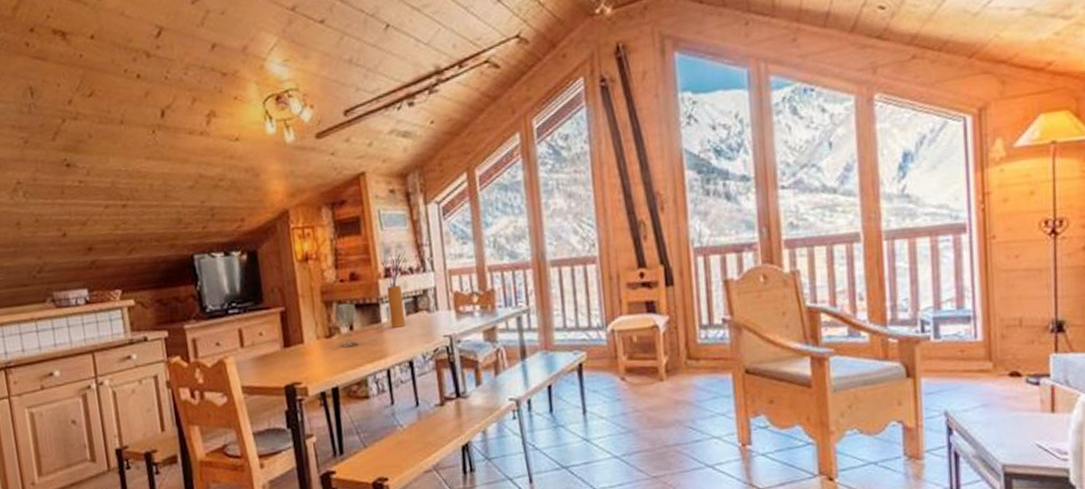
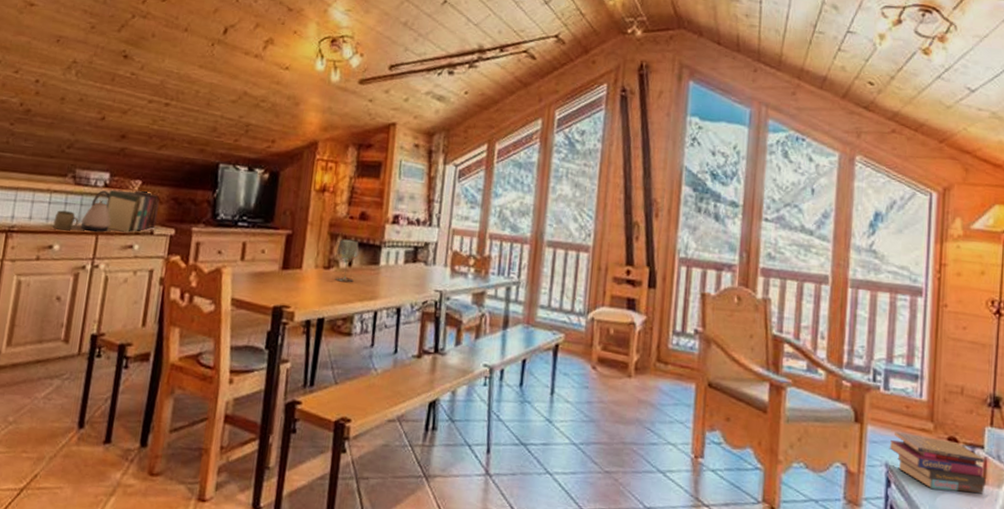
mug: none [46,335,72,357] -> present [53,210,79,232]
kettle: none [73,307,103,352] -> present [80,190,111,233]
books: none [92,300,148,346] -> present [106,189,160,233]
vase: present [381,249,406,328] -> none [388,199,417,274]
books: none [946,375,1055,428] -> present [889,432,986,494]

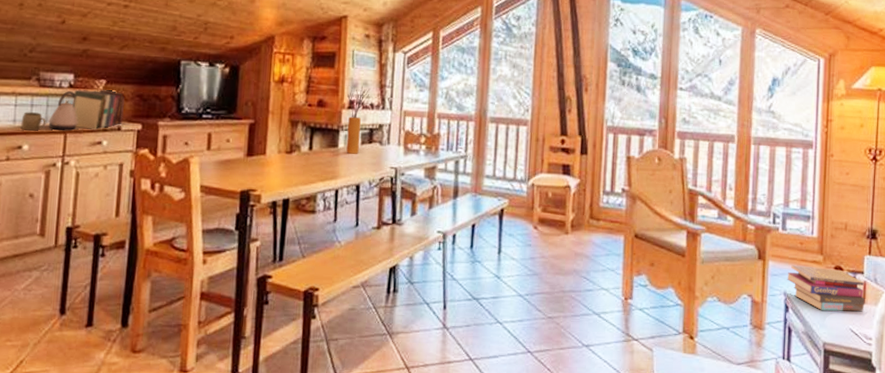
wine glass: present [335,239,360,282] -> none [297,125,319,164]
vase: none [388,199,417,274] -> present [346,86,371,154]

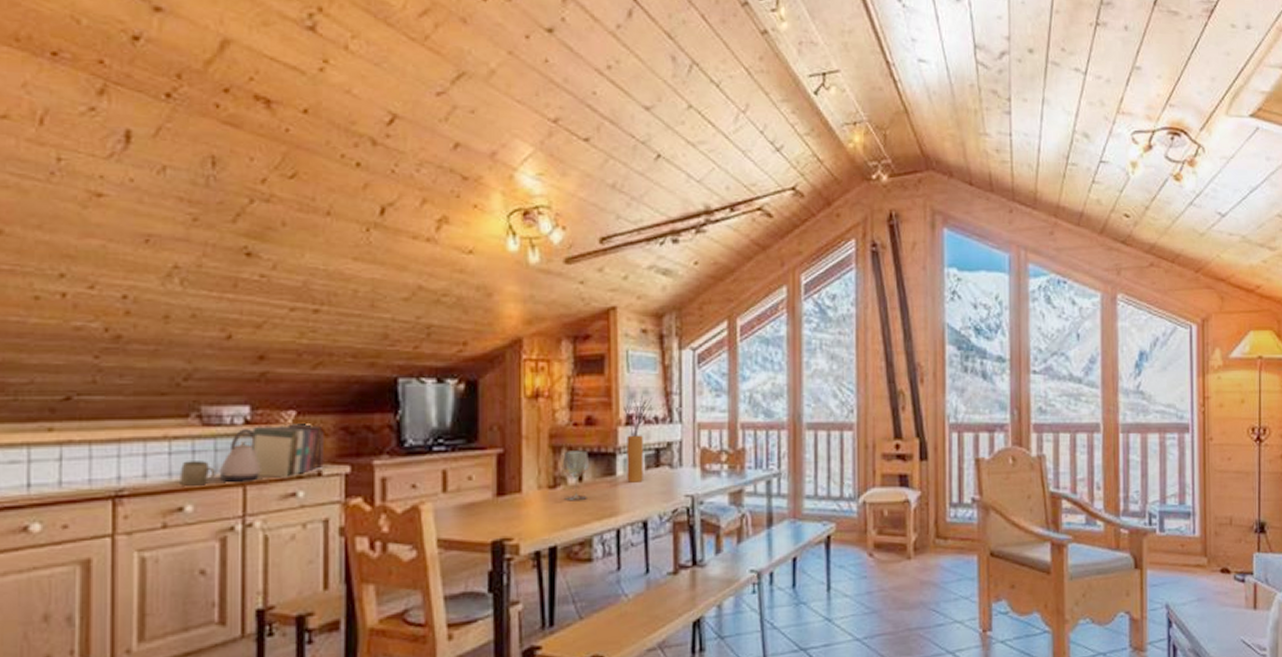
wine glass: none [297,125,319,164] -> present [562,450,590,500]
books: present [787,265,865,312] -> none [1168,571,1257,623]

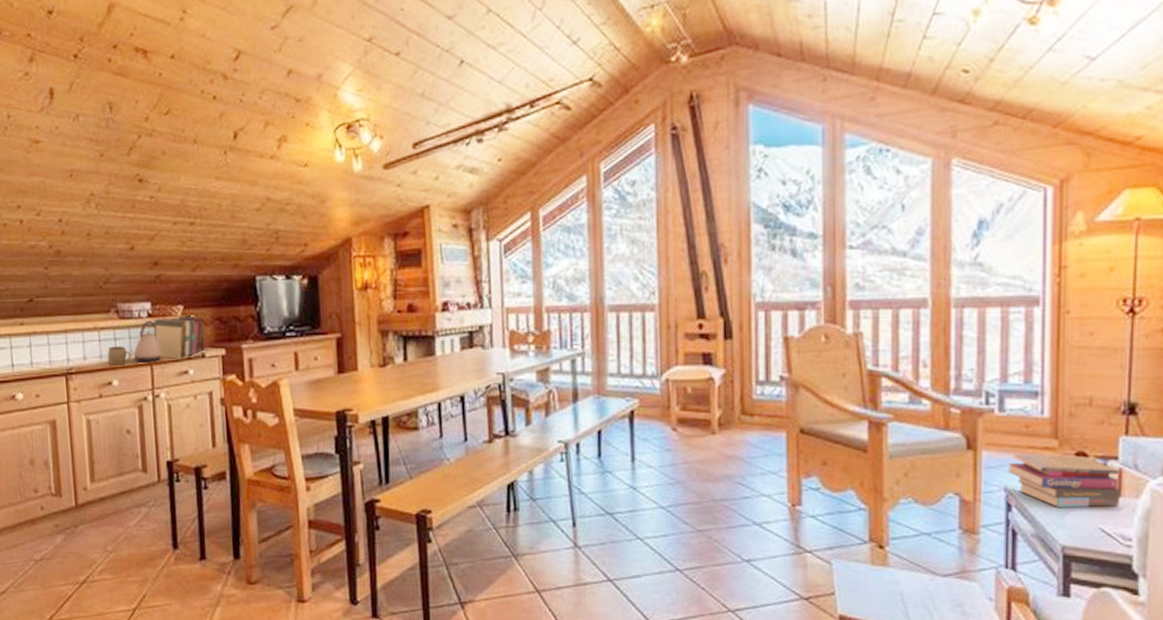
wine glass: present [562,450,590,500] -> none [389,334,413,377]
vase: present [624,395,653,482] -> none [440,284,465,362]
books: none [1168,571,1257,623] -> present [1007,454,1121,509]

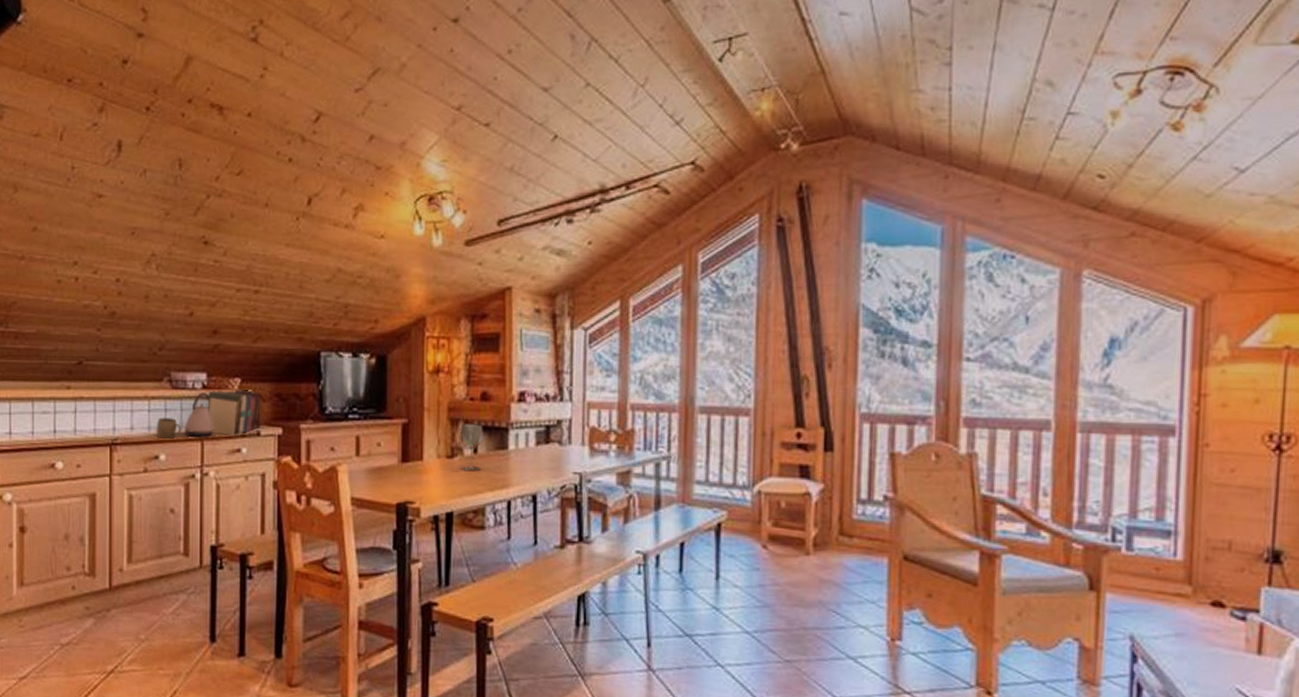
wine glass: none [389,334,413,377] -> present [459,424,484,470]
books: present [1007,454,1121,509] -> none [1134,599,1262,666]

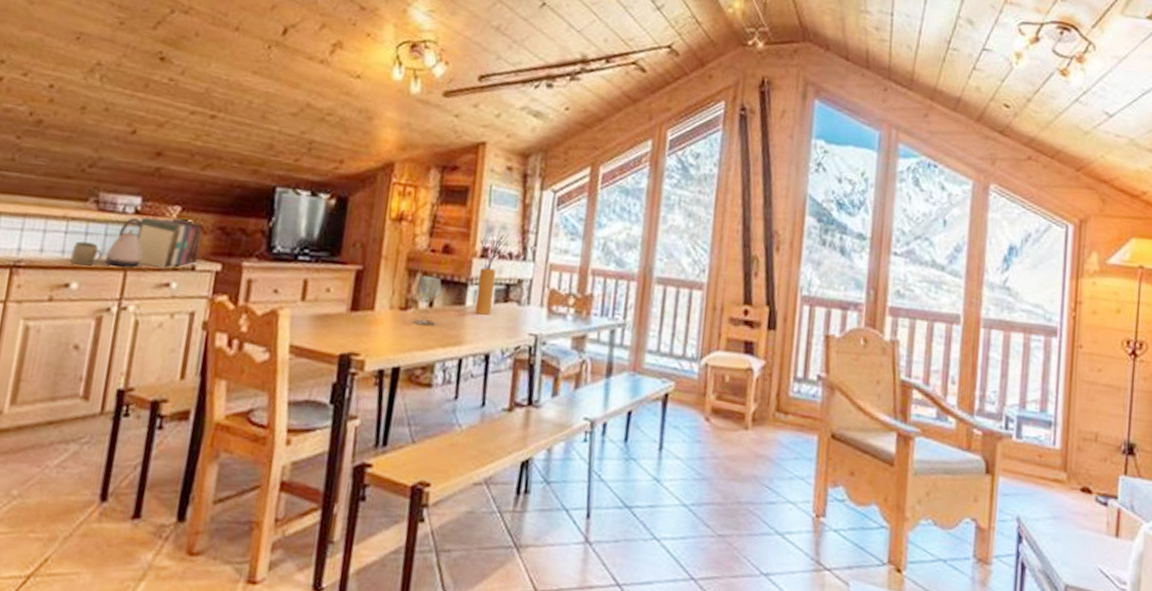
vase: none [517,373,544,457] -> present [475,230,510,315]

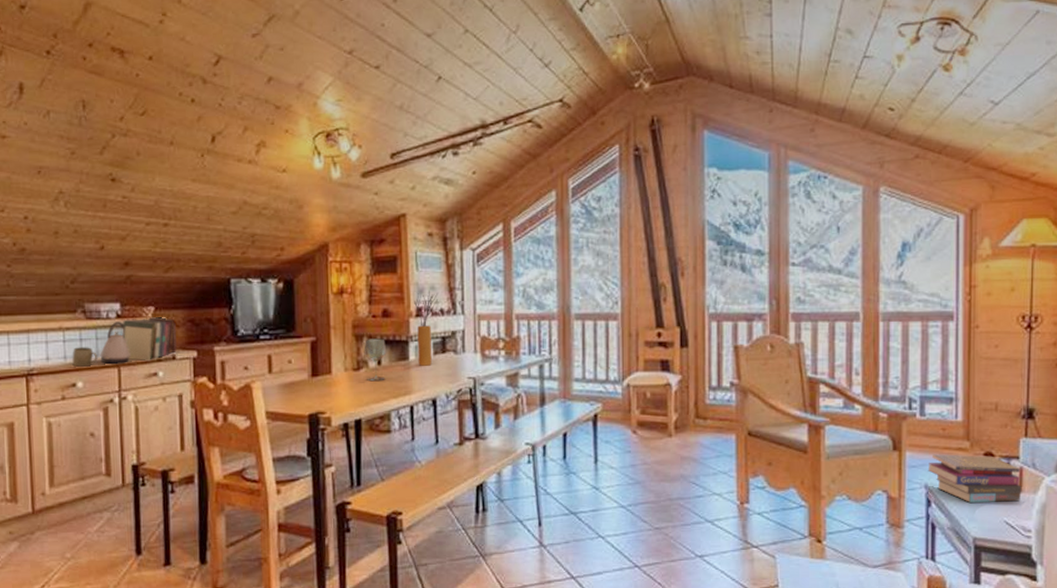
books: none [1020,483,1119,548] -> present [927,454,1022,504]

